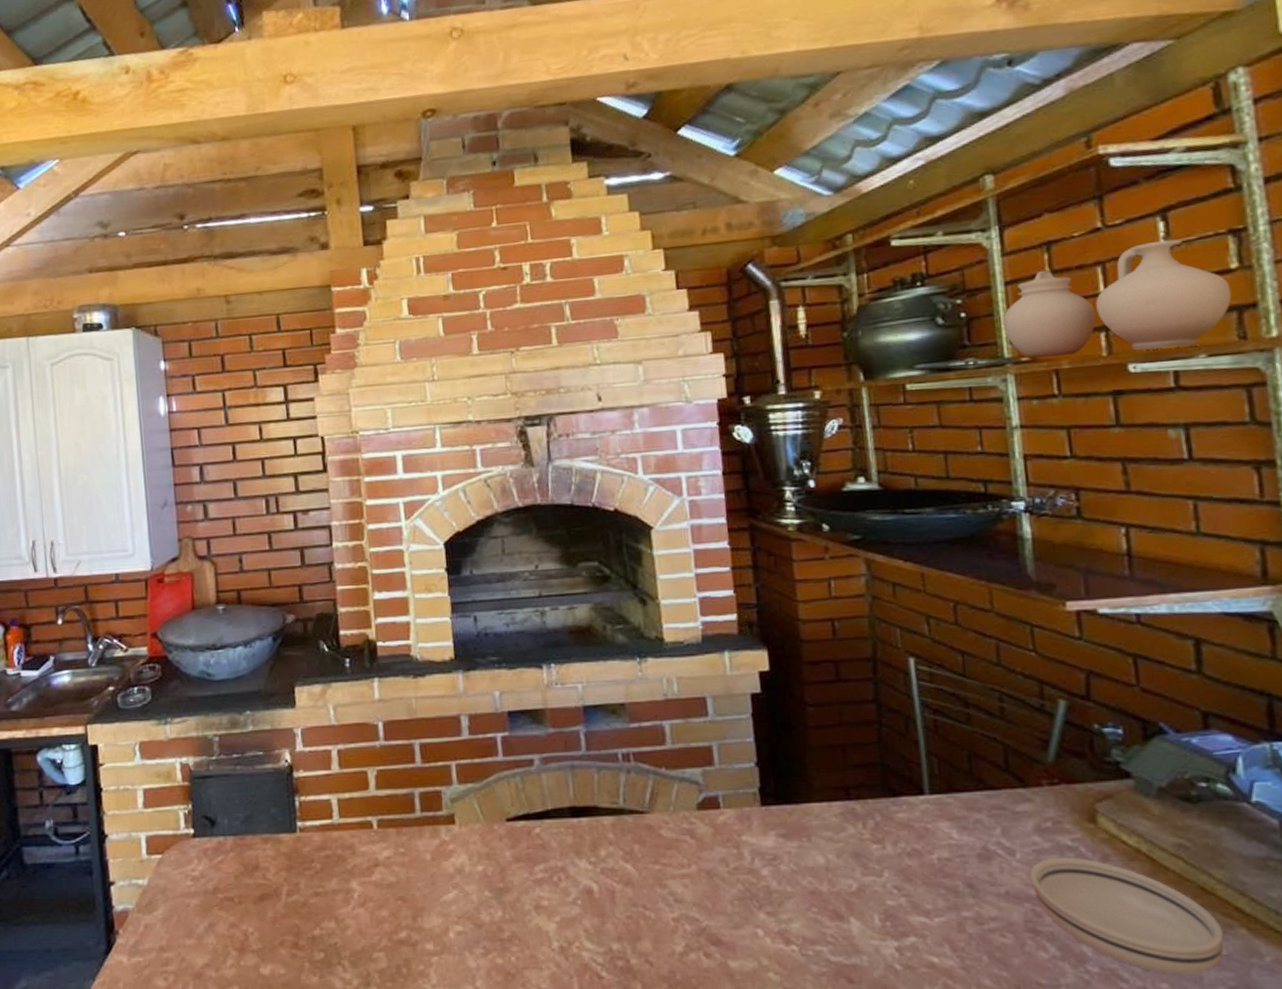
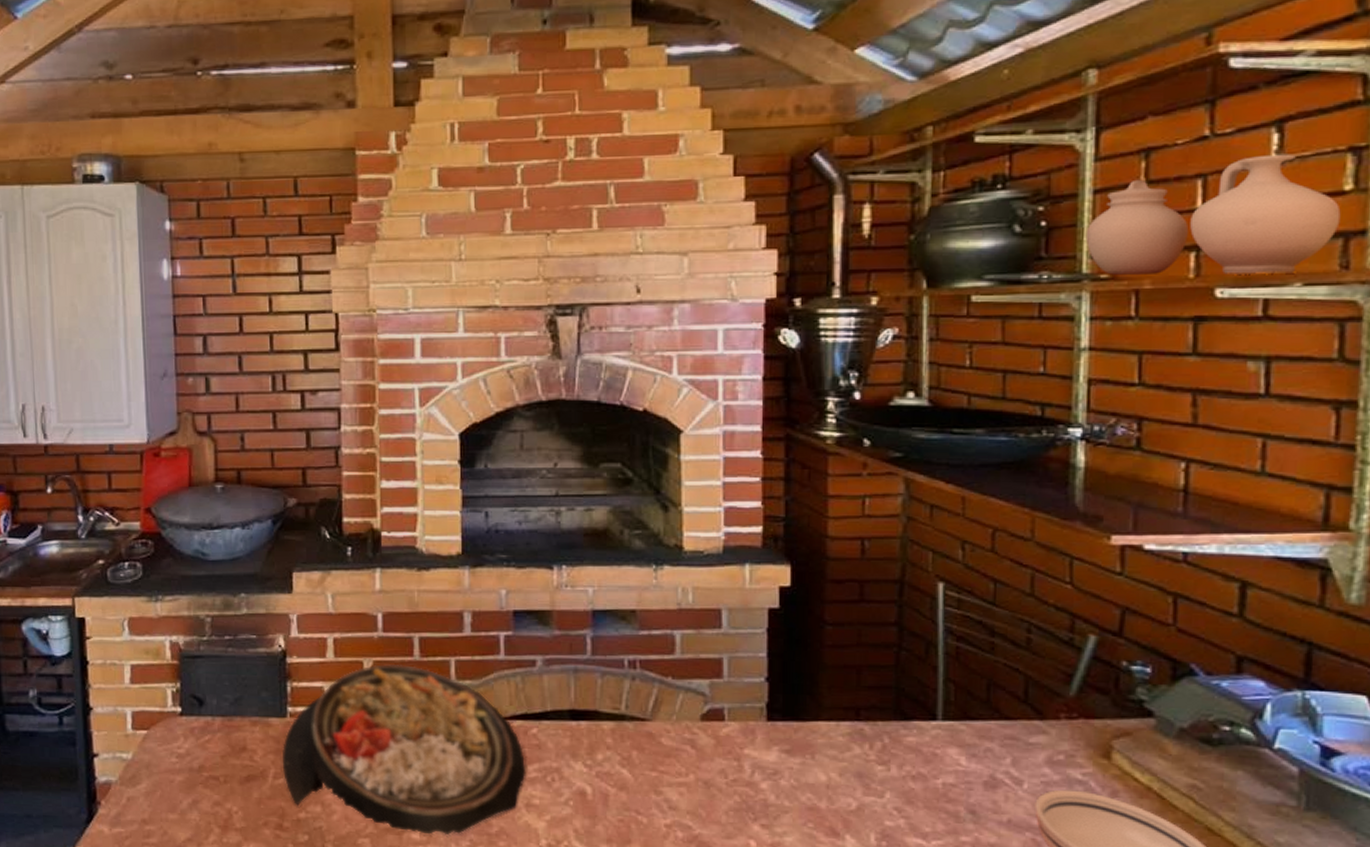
platter: none [294,771,532,944] -> present [283,663,525,835]

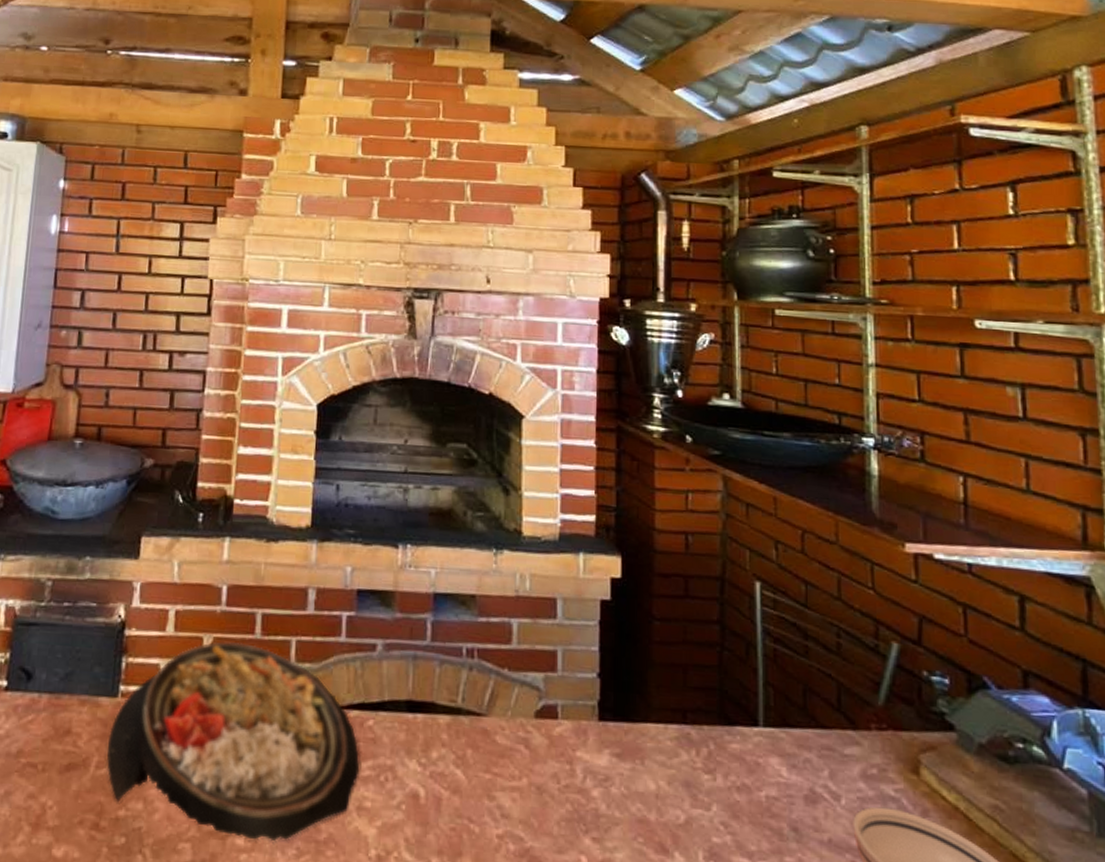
jar: present [1085,179,1188,275] -> none [867,220,949,303]
ceramic jug: present [1190,154,1341,274] -> none [950,209,1068,312]

